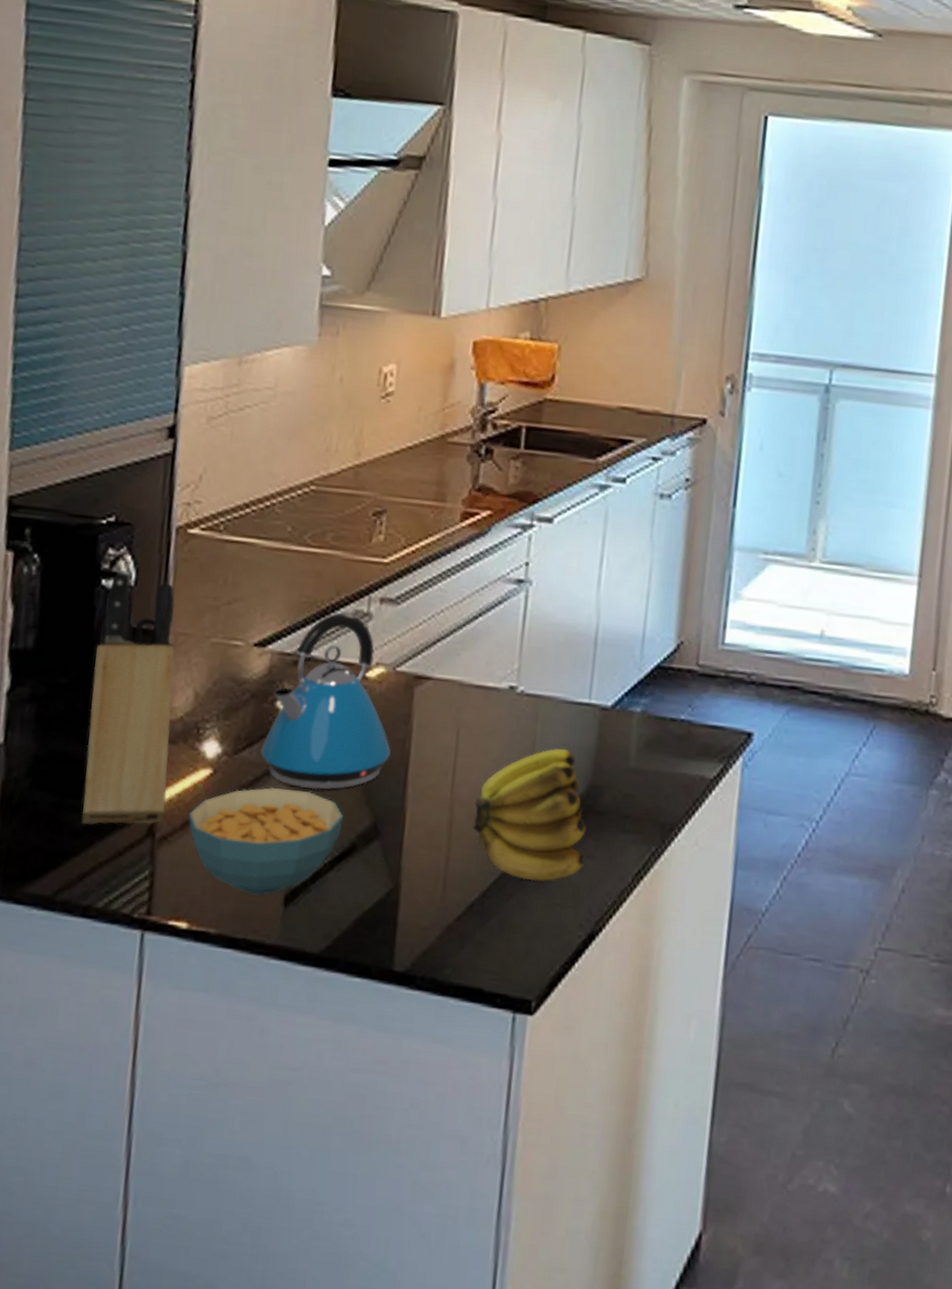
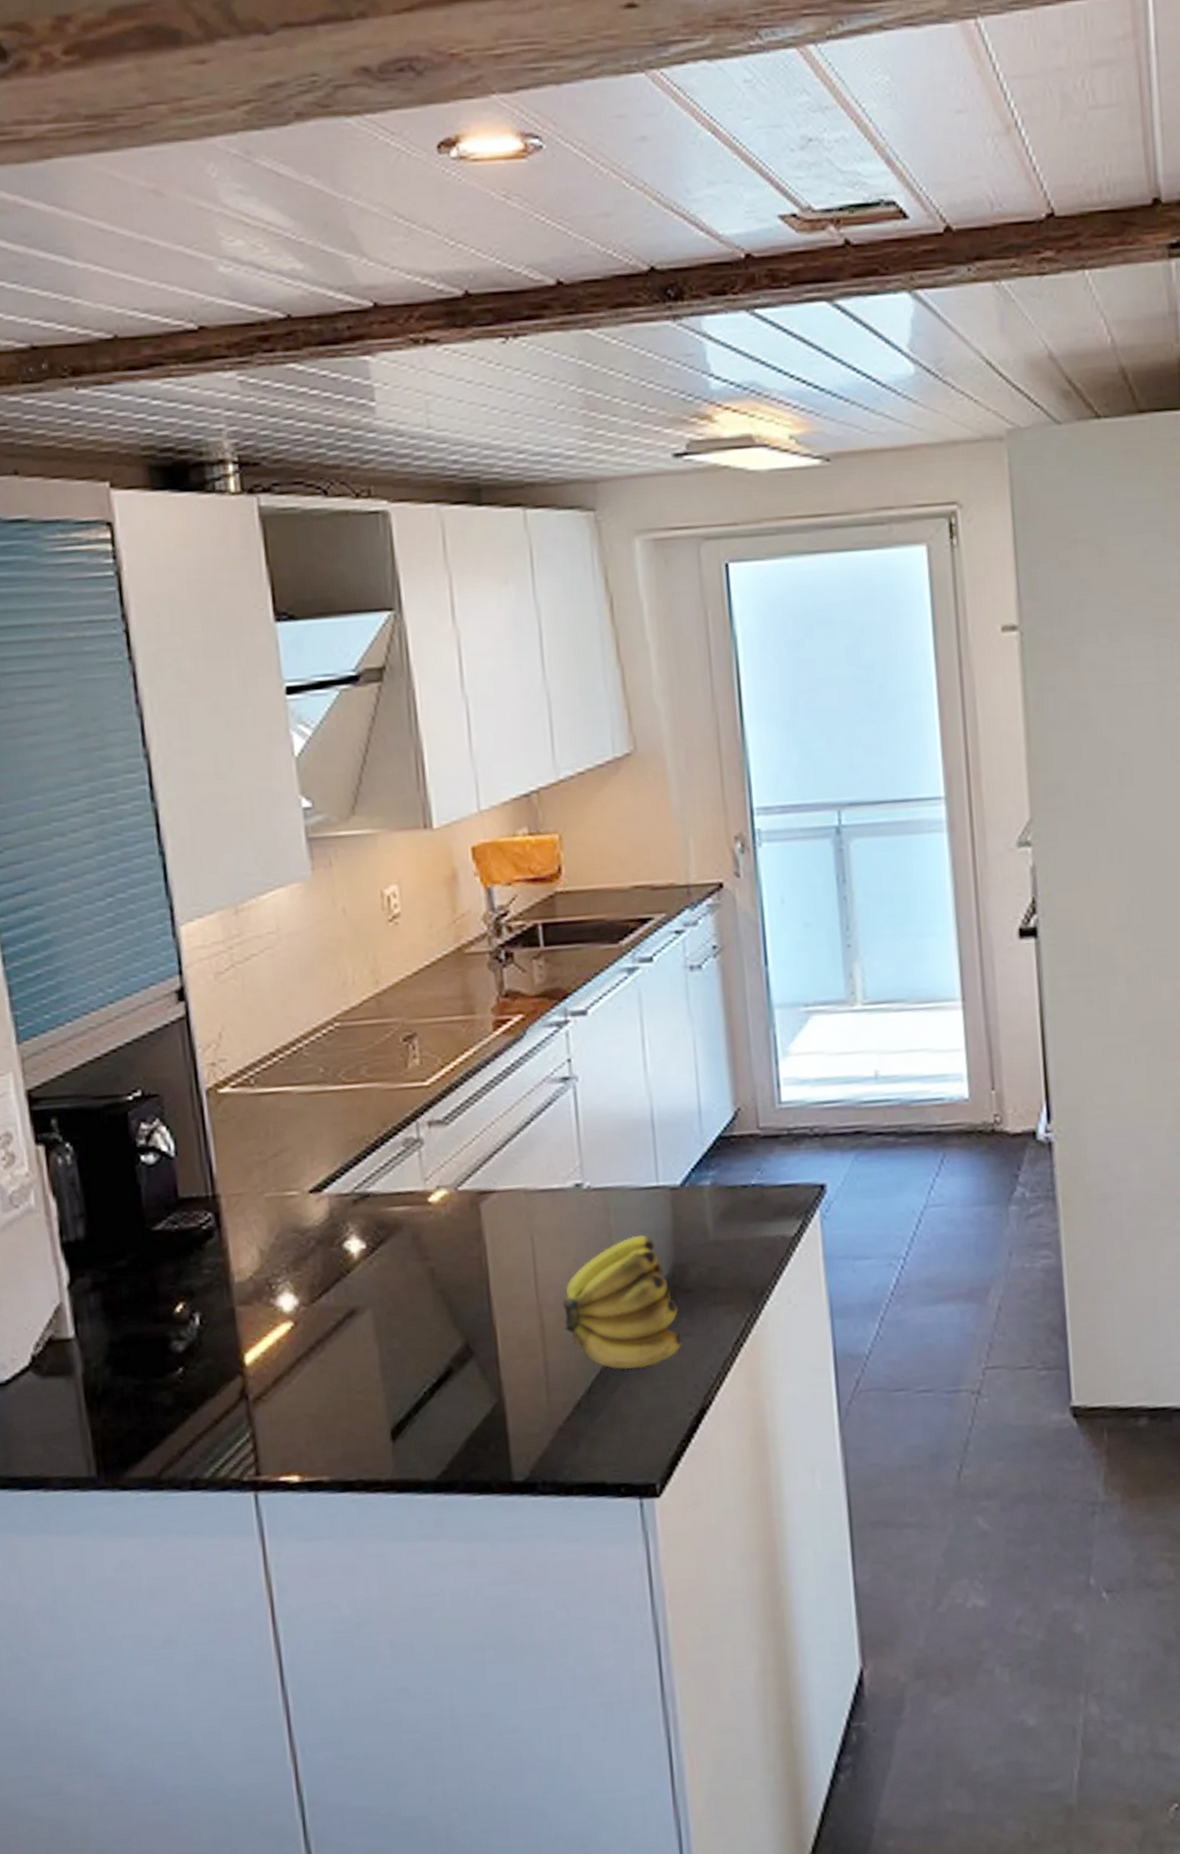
knife block: present [81,569,176,825] -> none [149,1142,255,1400]
cereal bowl: present [188,787,344,896] -> none [278,1324,435,1436]
kettle: present [260,612,391,790] -> none [337,1143,469,1324]

